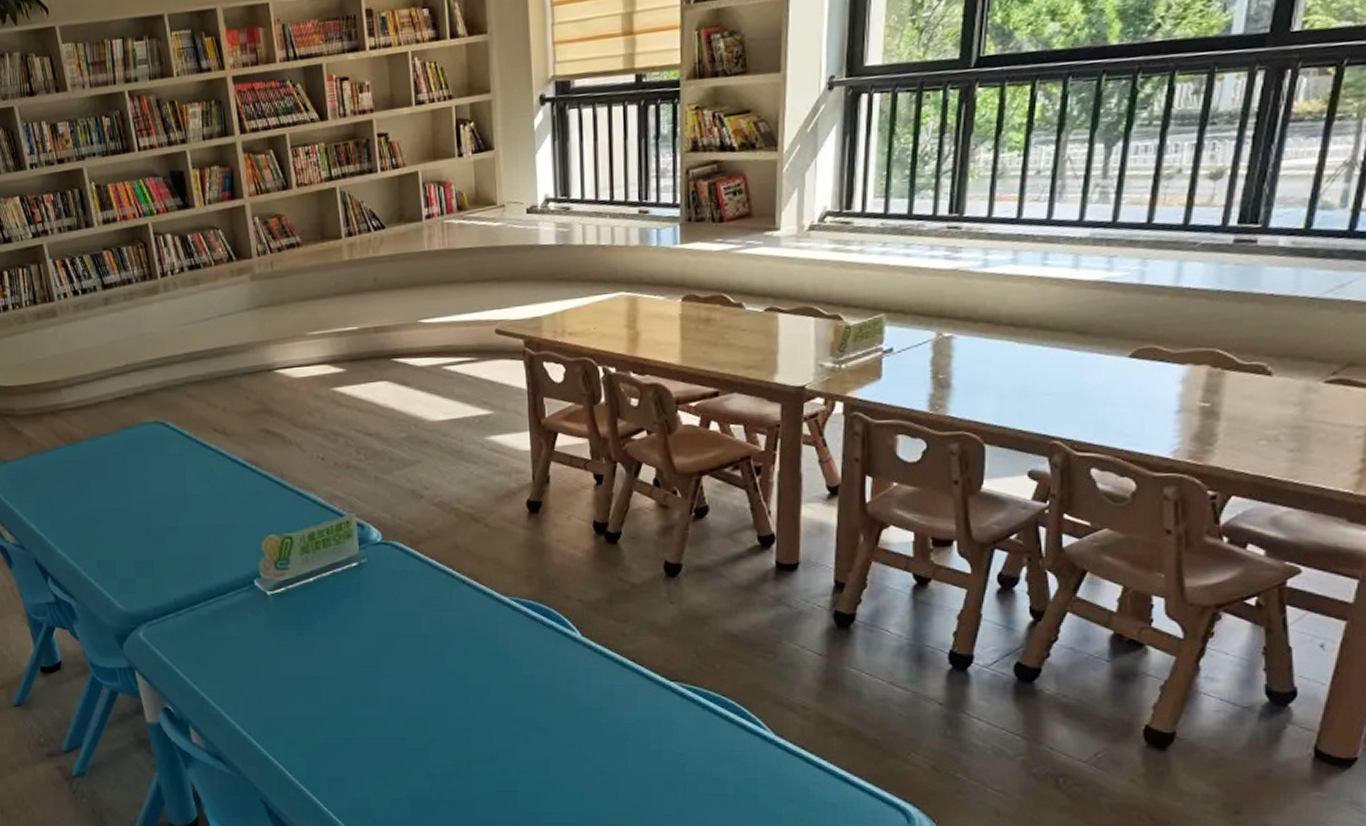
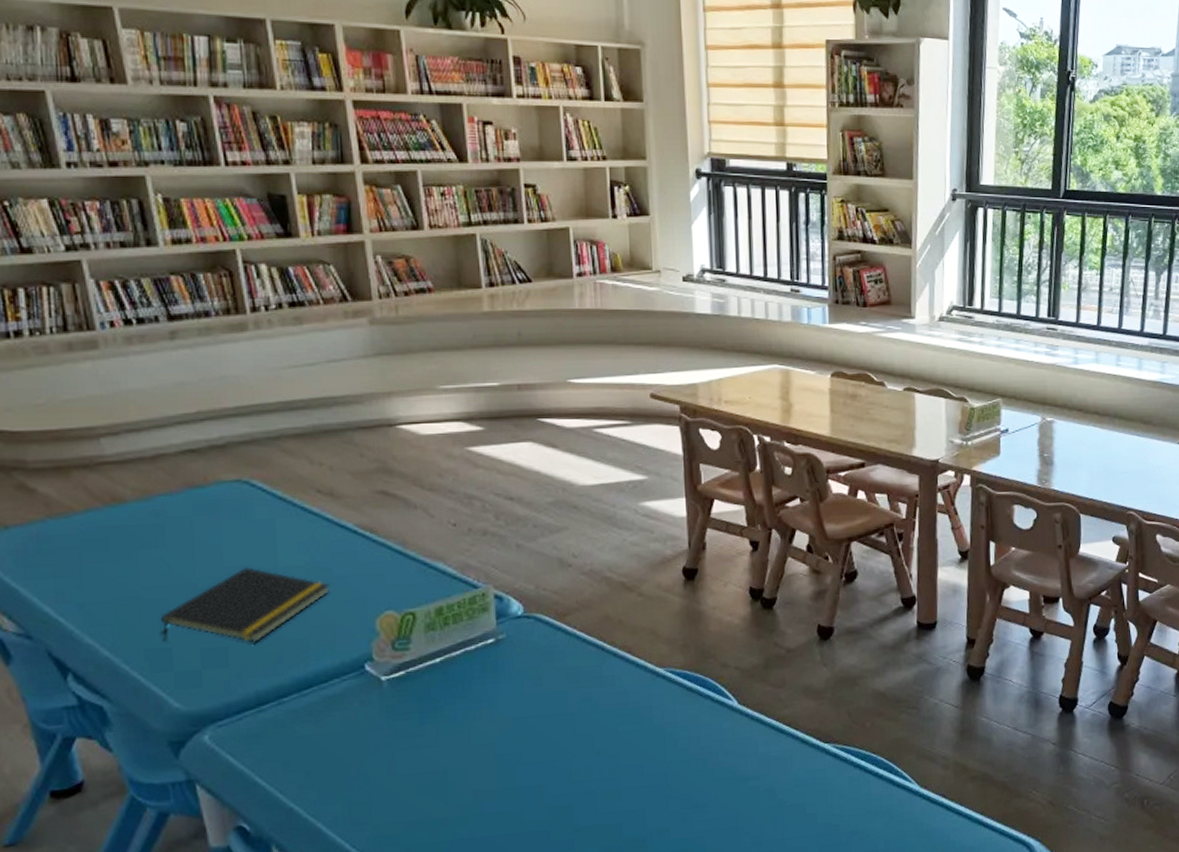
notepad: none [106,495,226,559] -> present [160,567,330,643]

